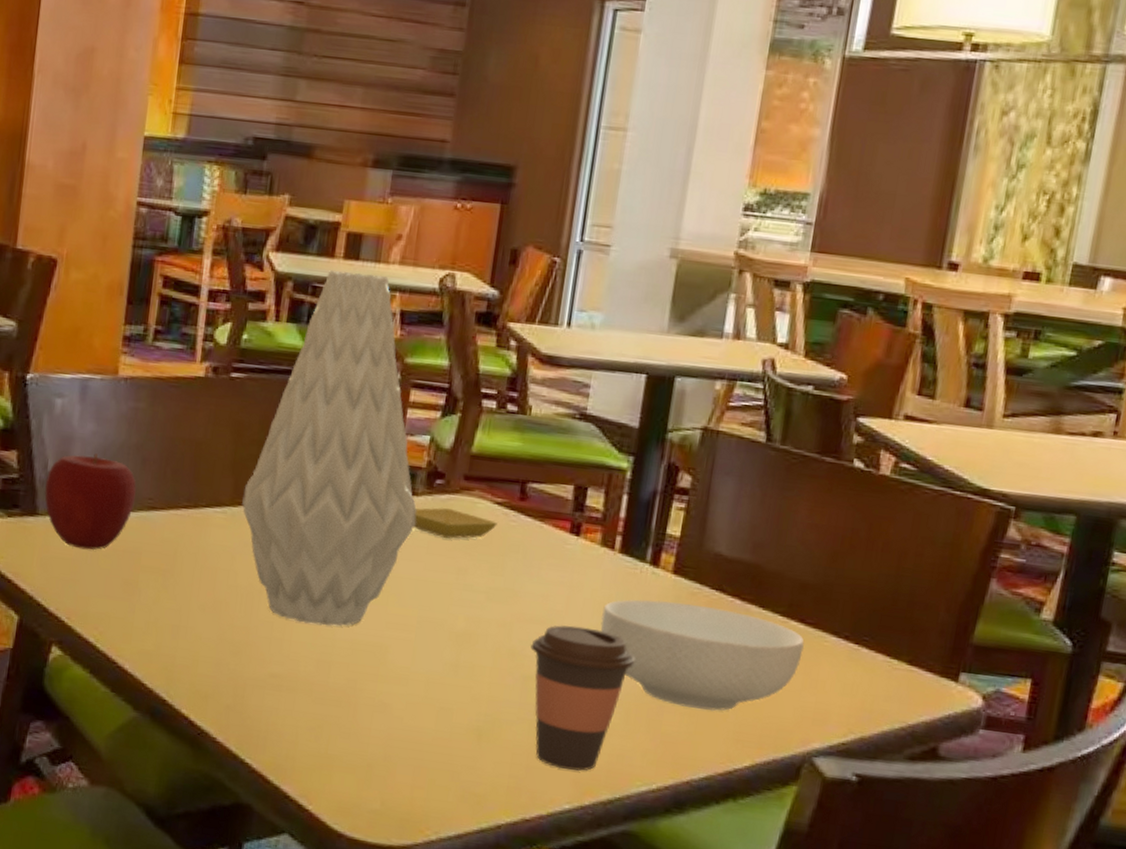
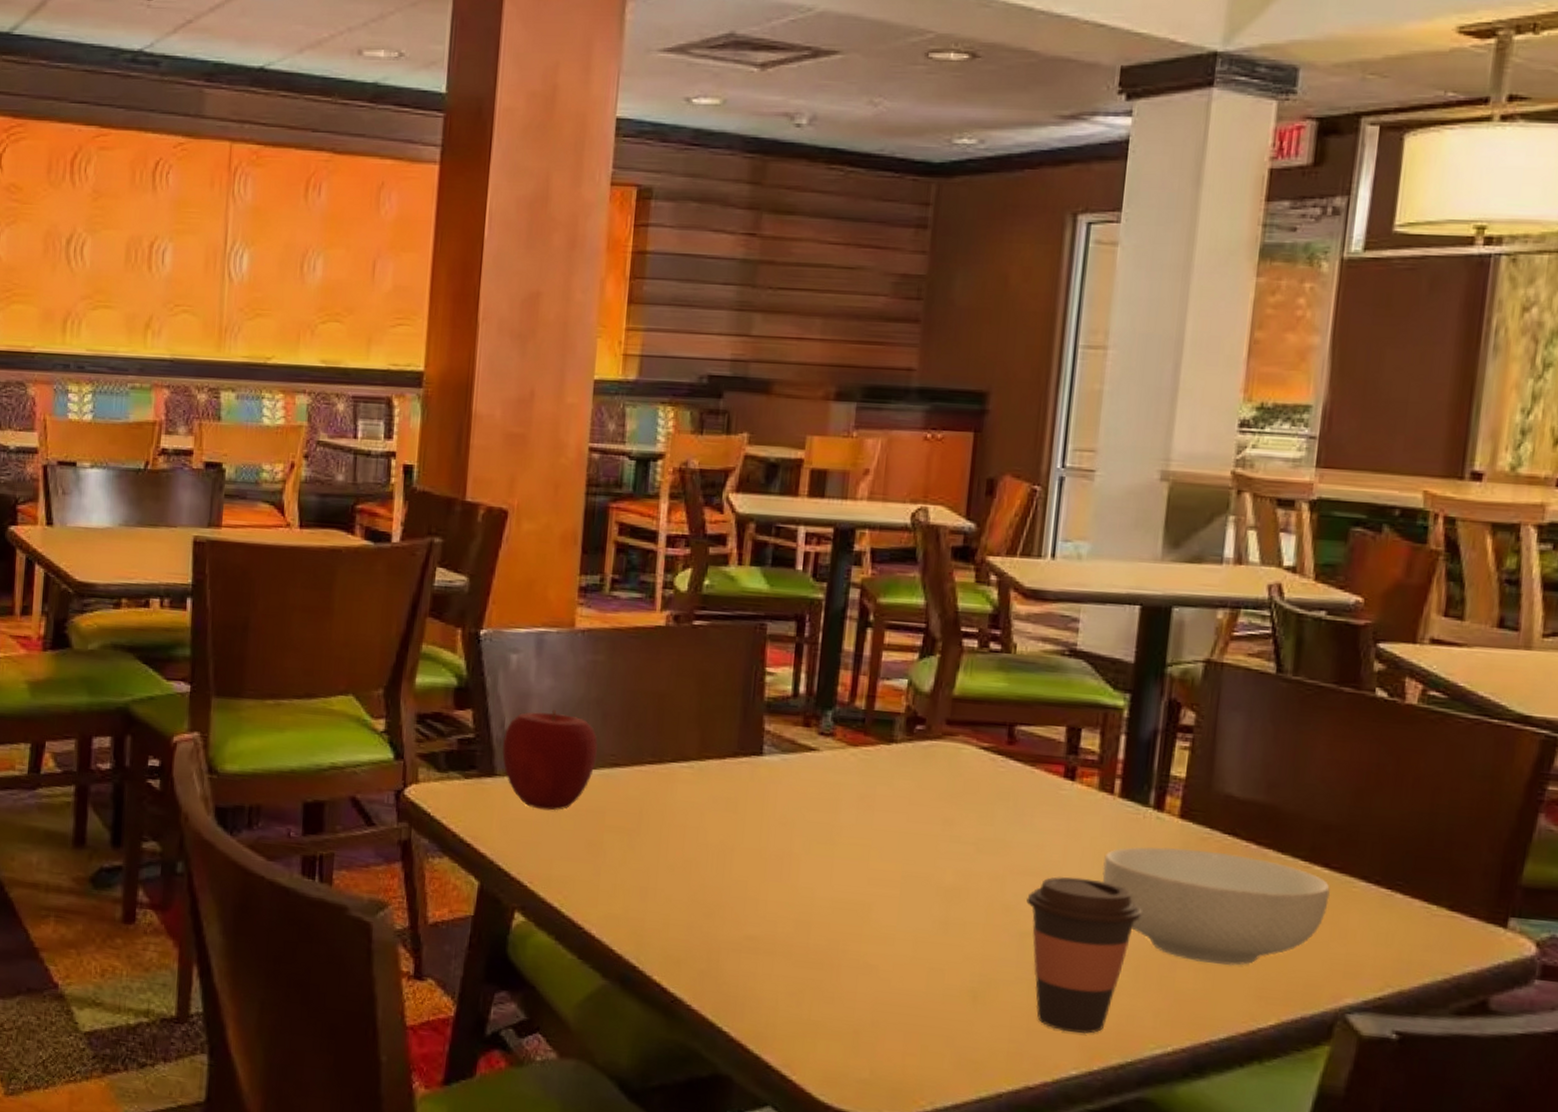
vase: present [242,269,417,626] -> none [709,509,897,884]
saucer: present [412,507,498,539] -> none [893,755,985,788]

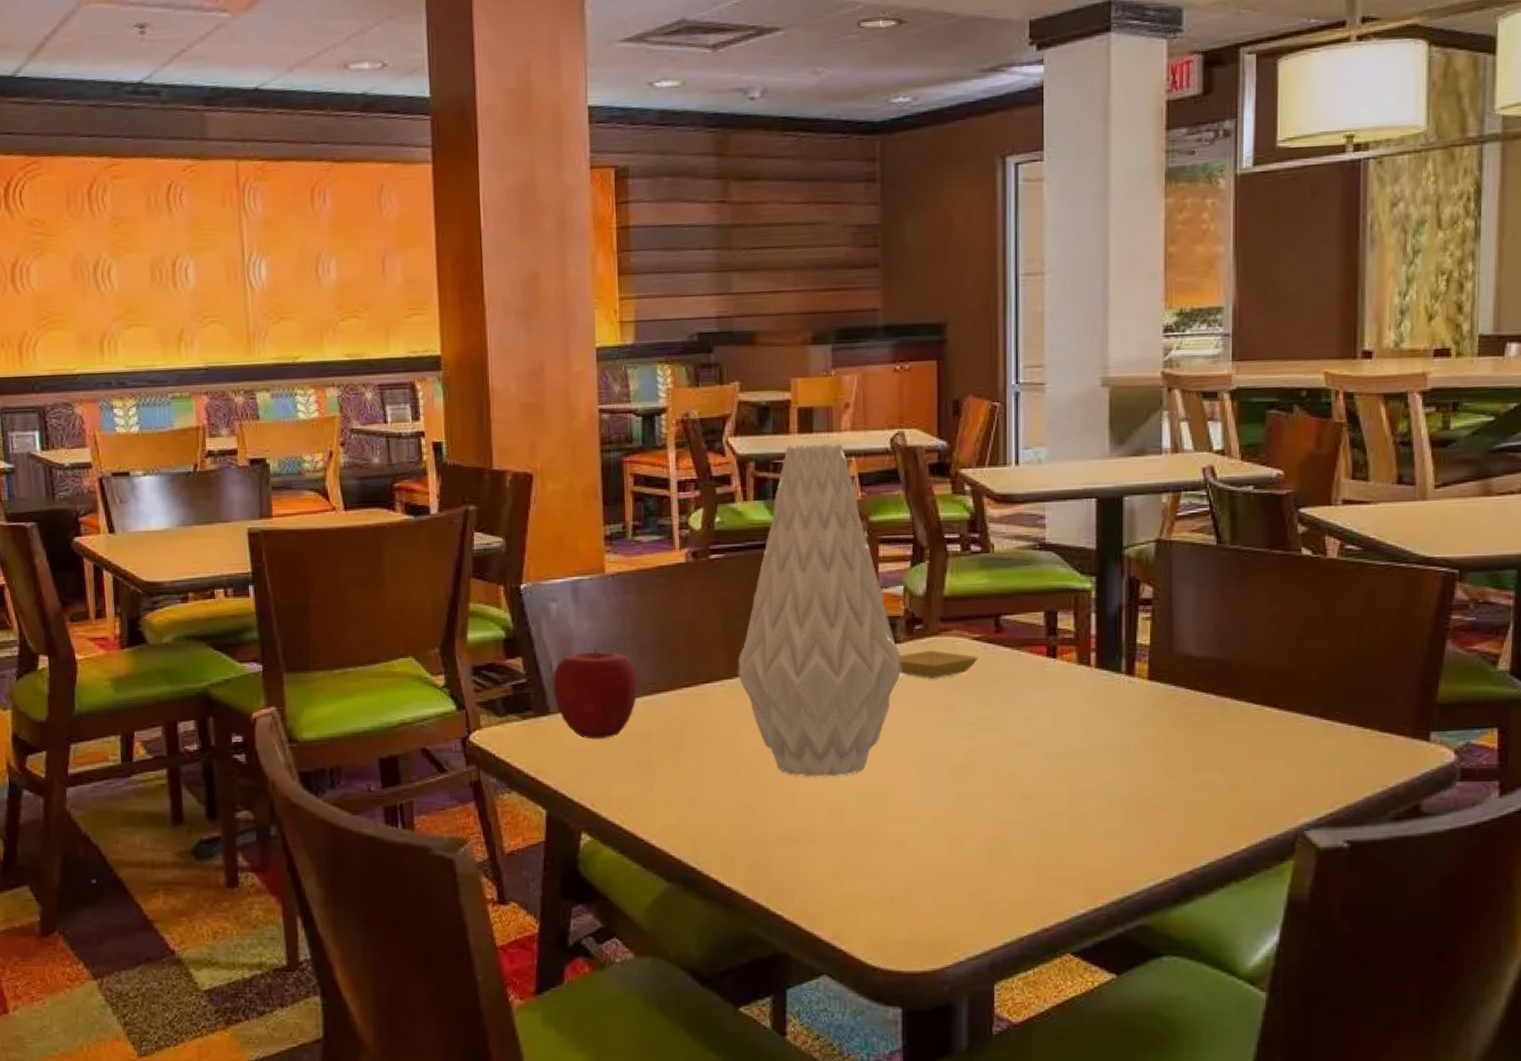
vase: none [709,509,897,884] -> present [738,444,902,777]
saucer: none [893,755,985,788] -> present [899,651,978,678]
coffee cup: present [1026,876,1143,1034] -> none [1026,742,1126,877]
cereal bowl: present [1102,847,1331,966] -> none [1088,705,1282,803]

